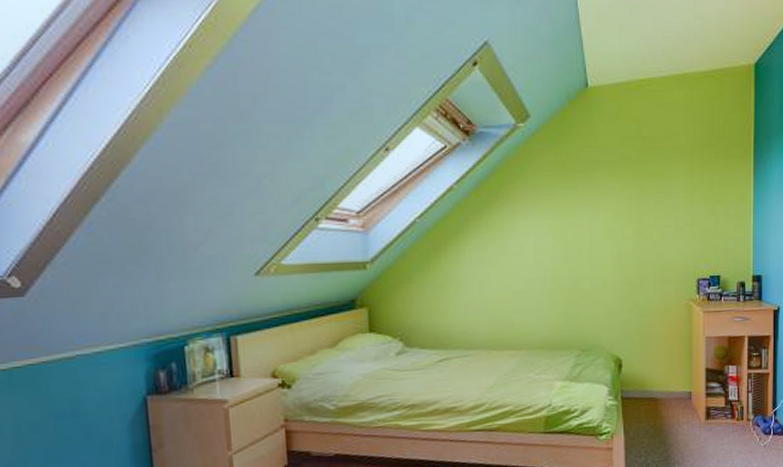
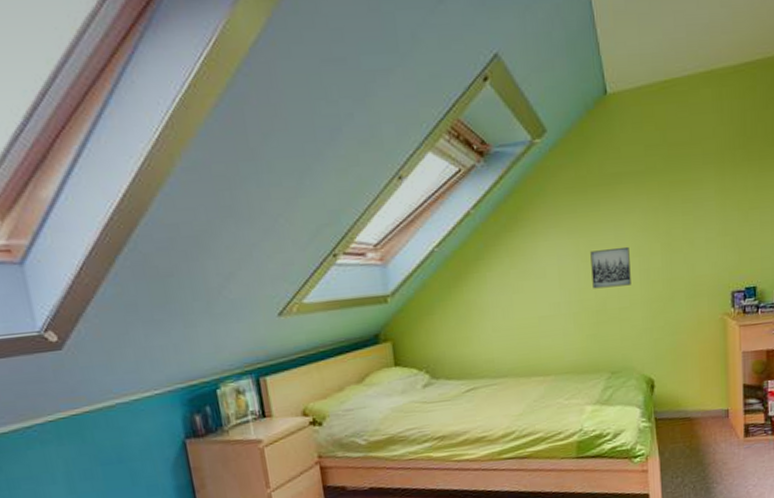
wall art: none [566,230,604,268] -> present [590,246,631,289]

